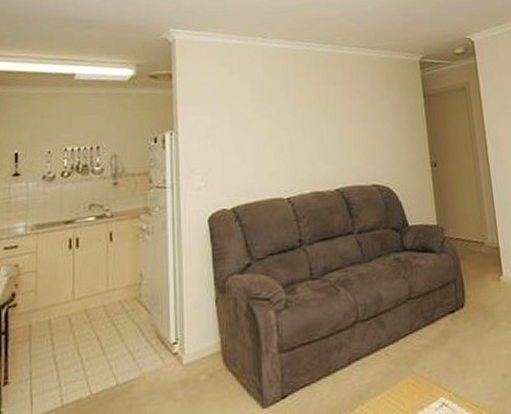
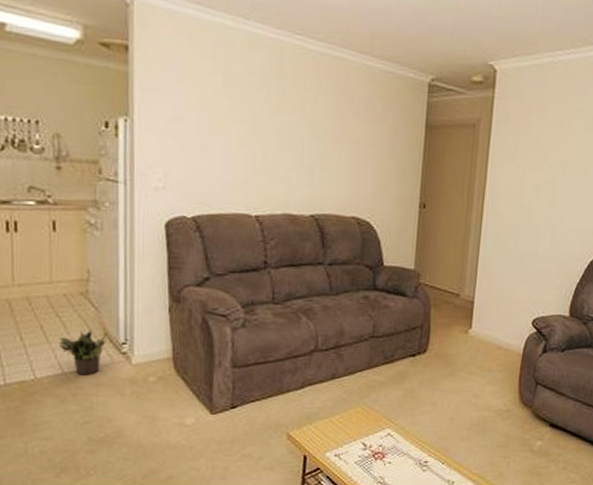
potted plant: none [114,335,159,385] -> present [59,331,107,375]

